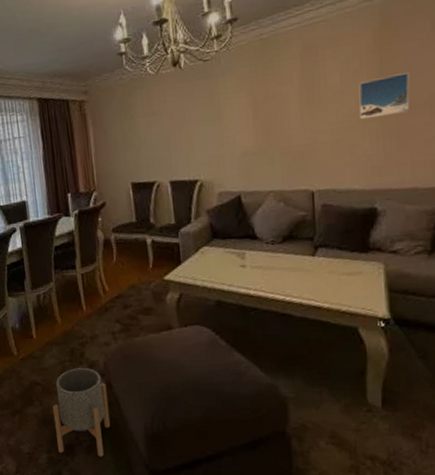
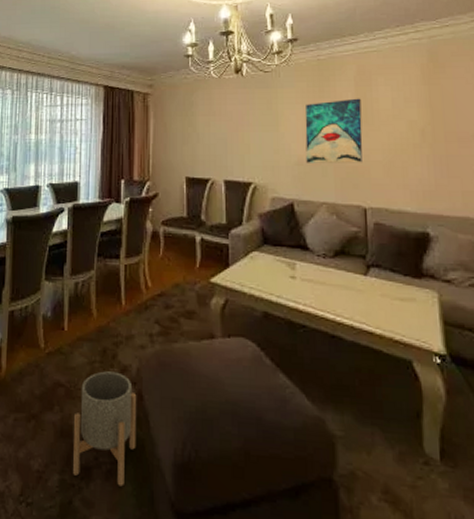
wall art: none [249,76,310,153] -> present [305,98,363,163]
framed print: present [359,72,410,120] -> none [409,106,458,144]

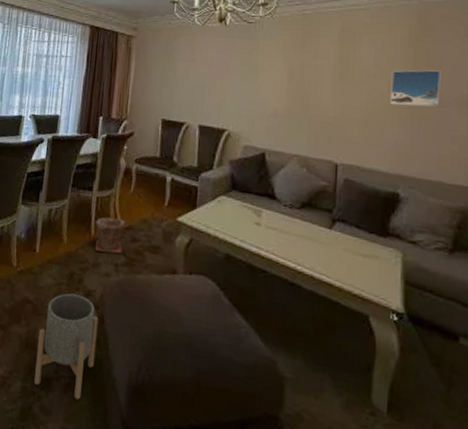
plant pot: none [125,285,156,324] -> present [95,217,125,254]
wall art: present [305,98,363,163] -> none [282,55,343,120]
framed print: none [409,106,458,144] -> present [390,69,441,107]

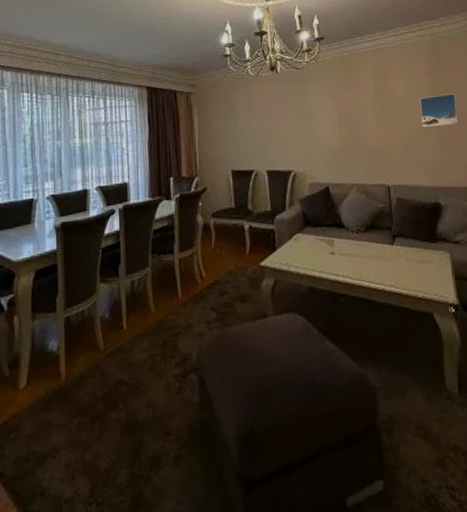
planter: present [34,293,99,400] -> none [138,361,202,469]
plant pot: present [95,217,125,254] -> none [181,275,212,313]

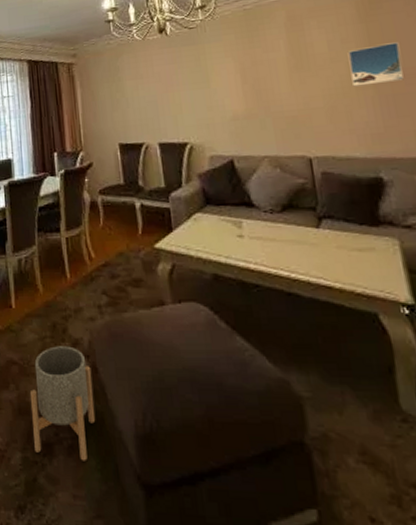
planter: none [138,361,202,469] -> present [29,346,96,461]

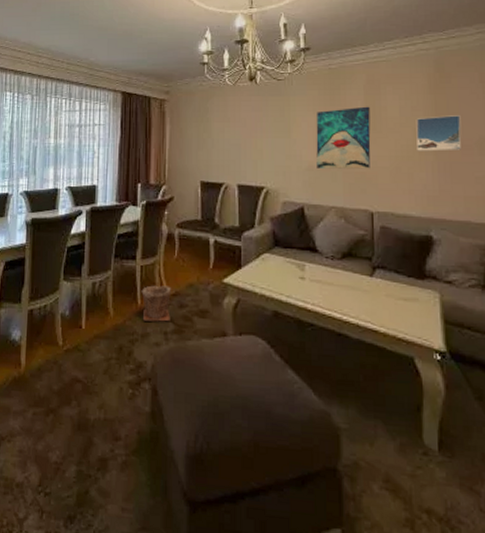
planter: present [29,346,96,461] -> none [90,367,152,477]
plant pot: none [69,256,103,295] -> present [141,285,171,322]
wall art: none [236,44,302,117] -> present [316,106,371,169]

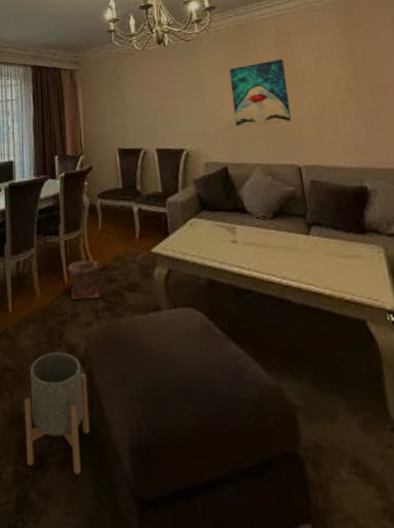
planter: none [90,367,152,477] -> present [23,352,90,475]
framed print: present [416,115,462,152] -> none [332,60,384,100]

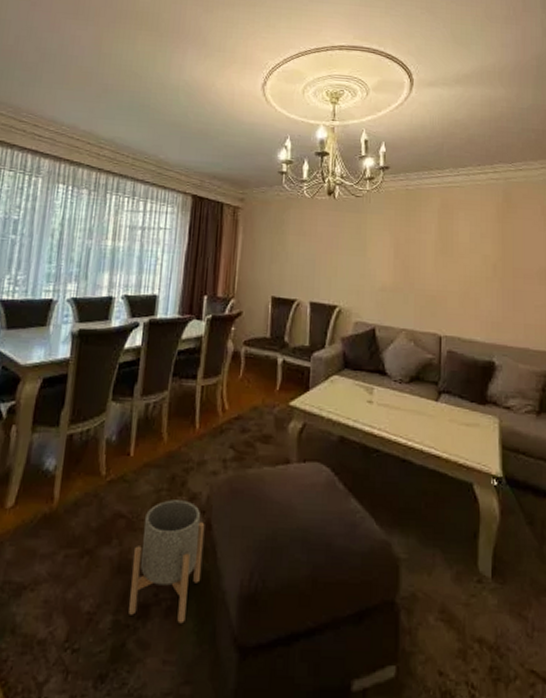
plant pot: present [67,260,100,300] -> none [200,407,233,448]
wall art: present [229,58,292,126] -> none [390,230,443,293]

